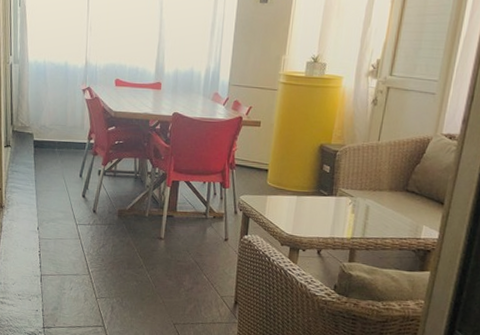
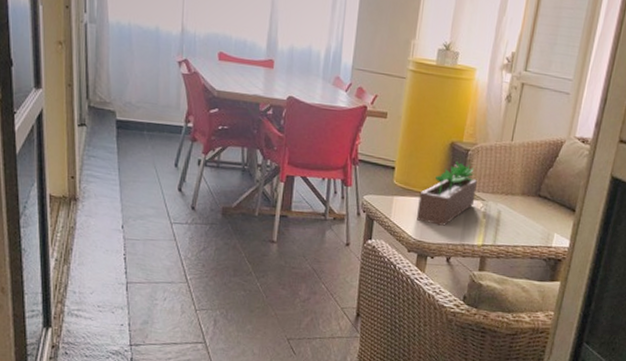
succulent planter: none [288,161,346,221] -> present [416,160,477,226]

